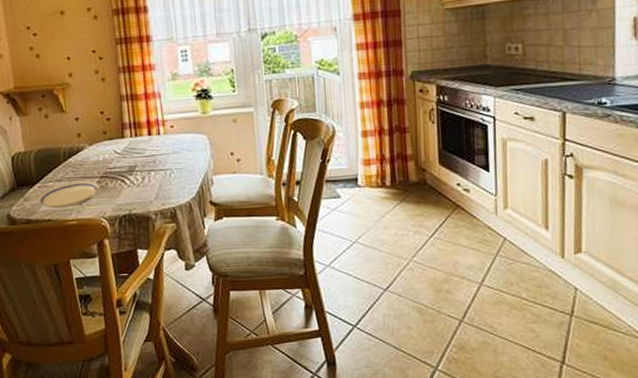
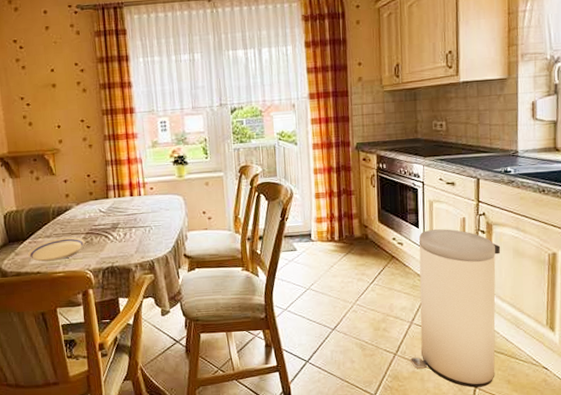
pedal bin: none [480,173,594,363] -> present [410,229,501,388]

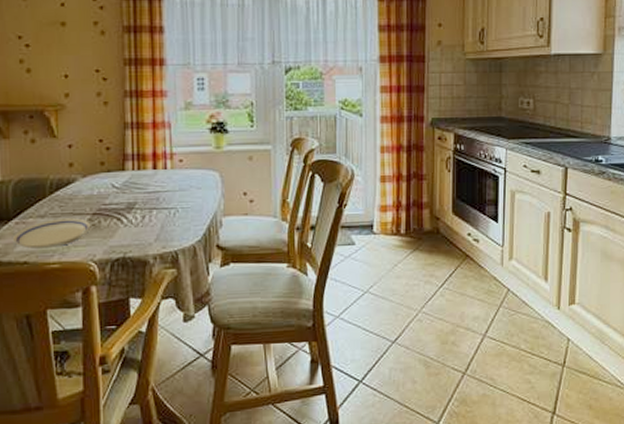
pedal bin: present [410,229,501,388] -> none [481,225,588,414]

